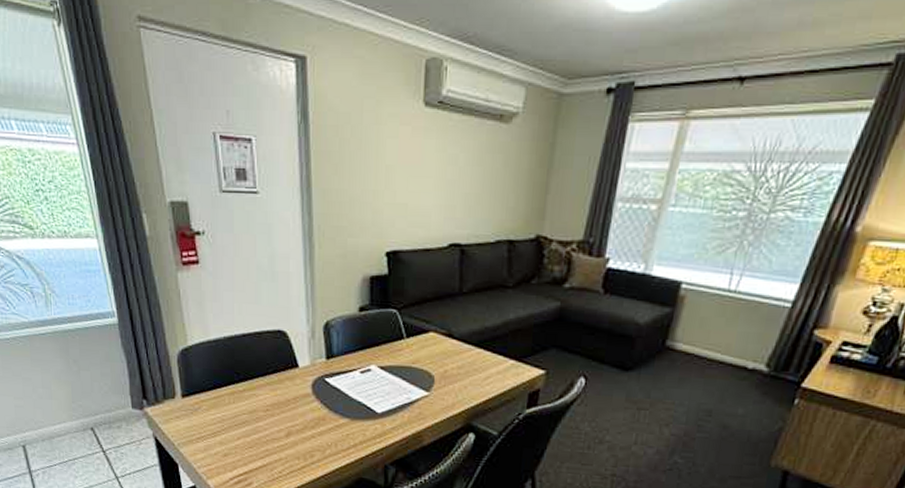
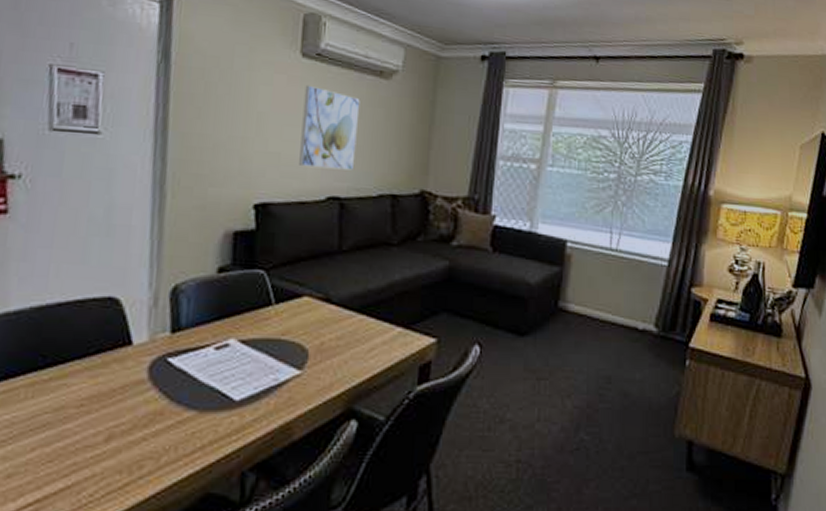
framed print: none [424,135,481,218] -> present [299,84,360,170]

